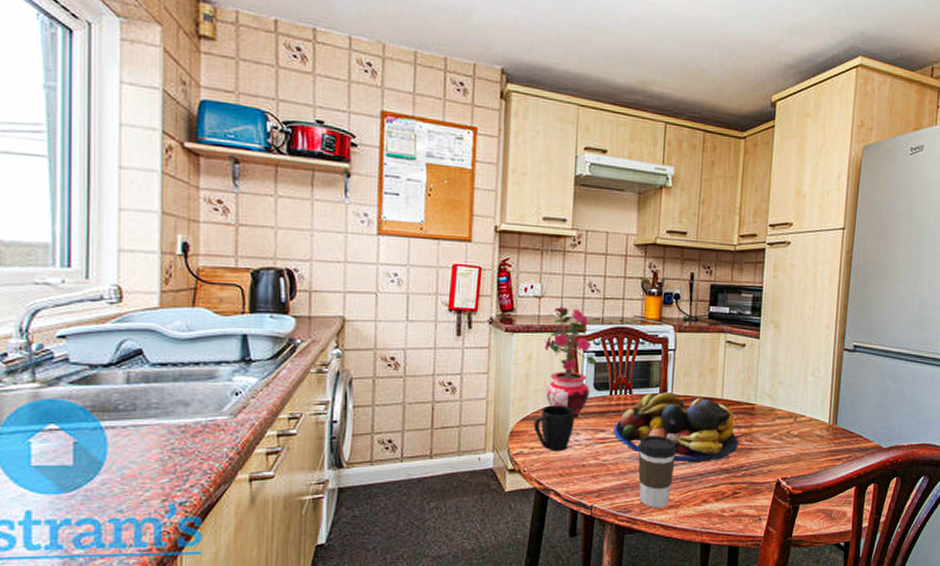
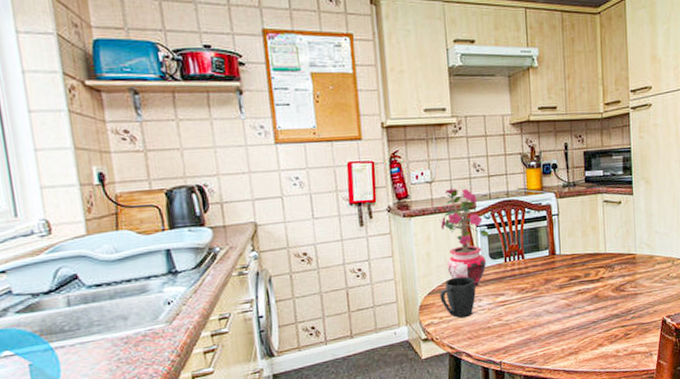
fruit bowl: present [614,392,739,463] -> none [512,253,625,314]
coffee cup: present [637,435,677,508] -> none [535,292,571,357]

